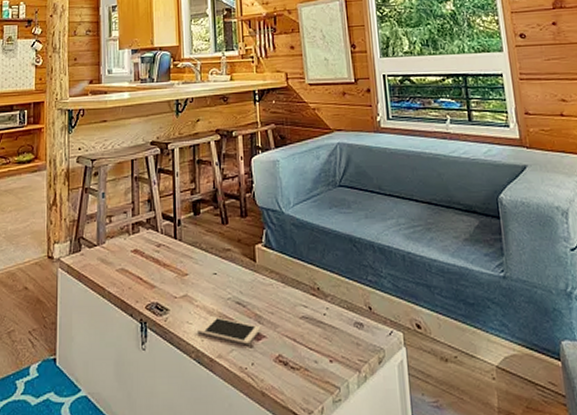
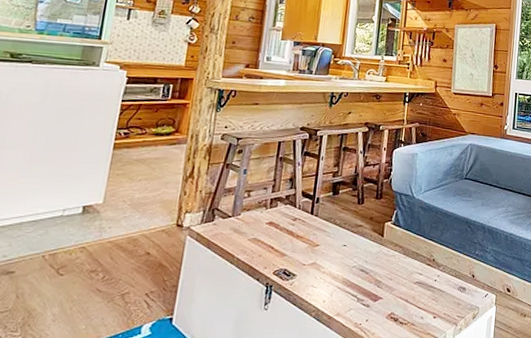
cell phone: present [197,316,261,345] -> none [320,281,379,305]

